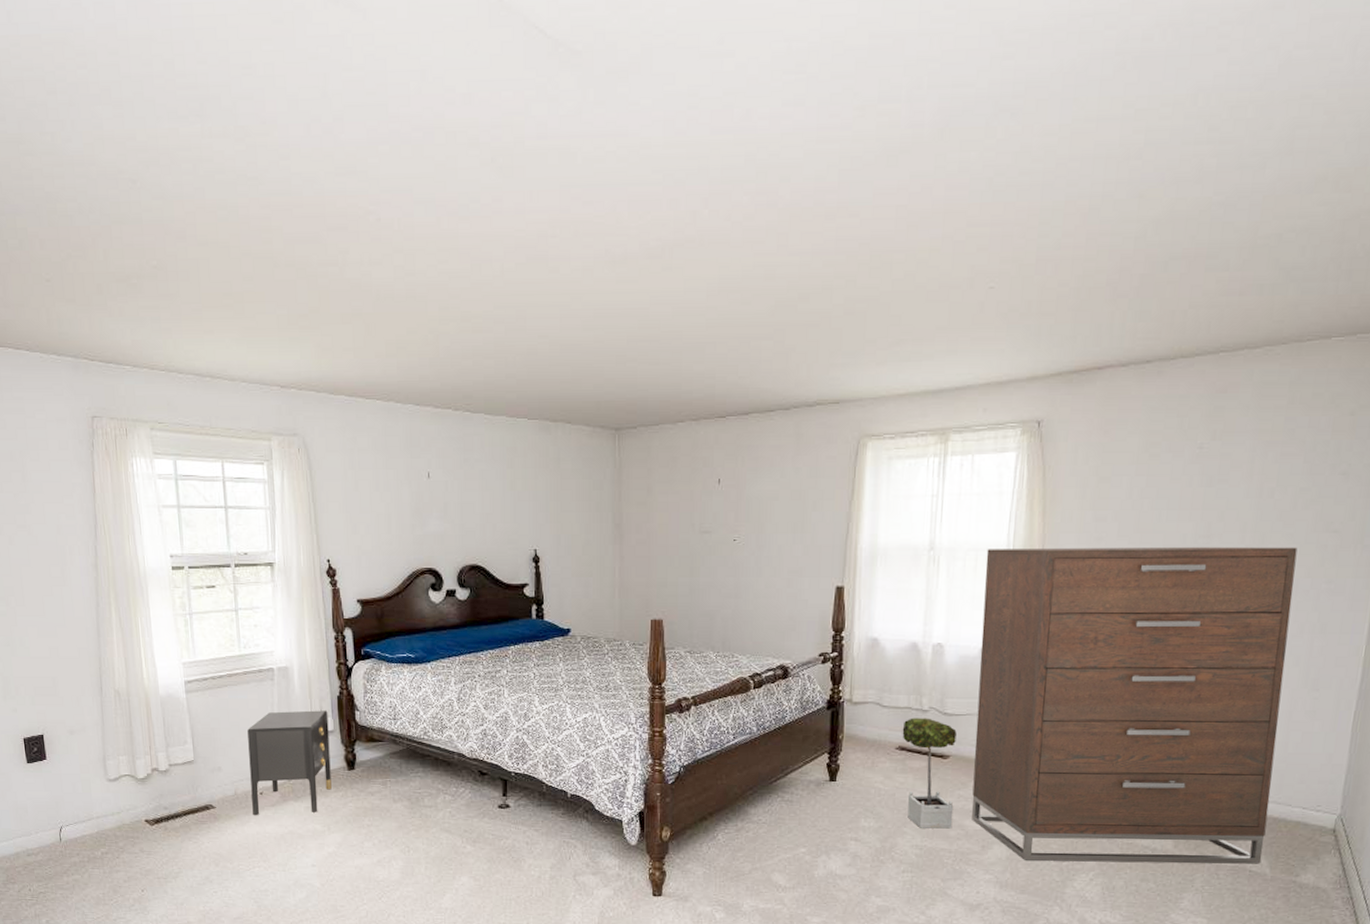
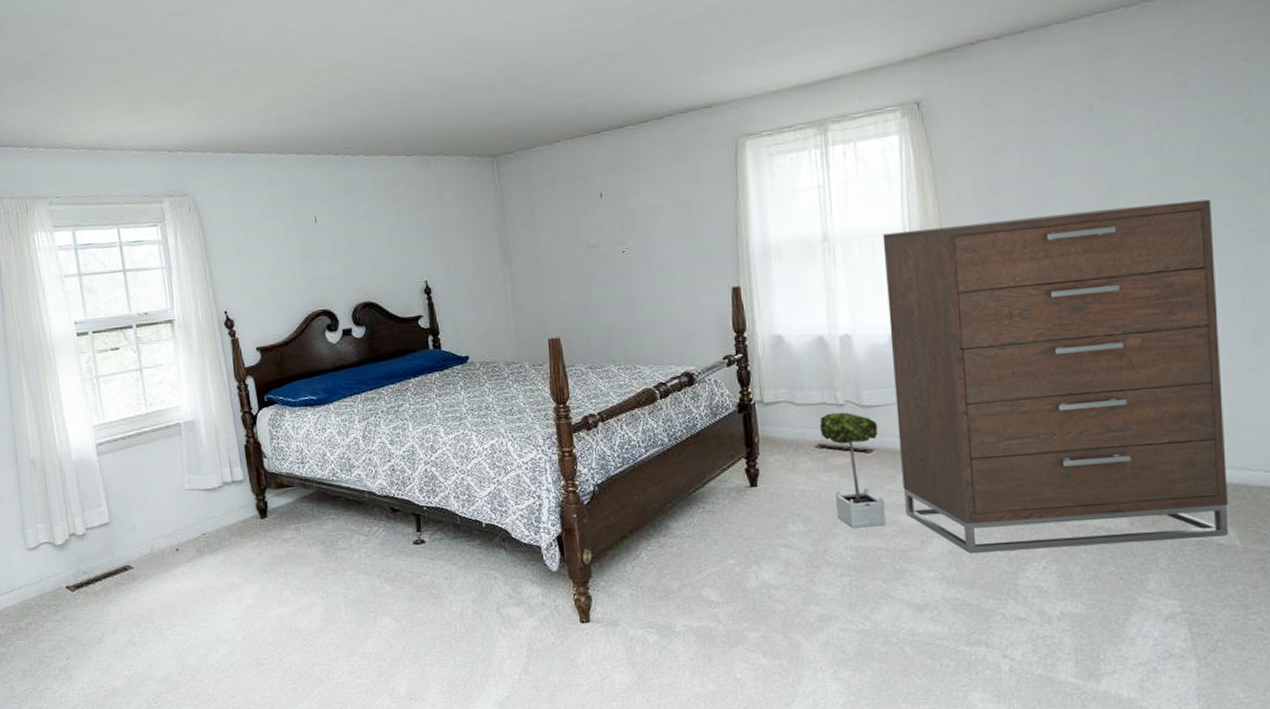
nightstand: present [247,710,332,816] -> none [159,460,246,573]

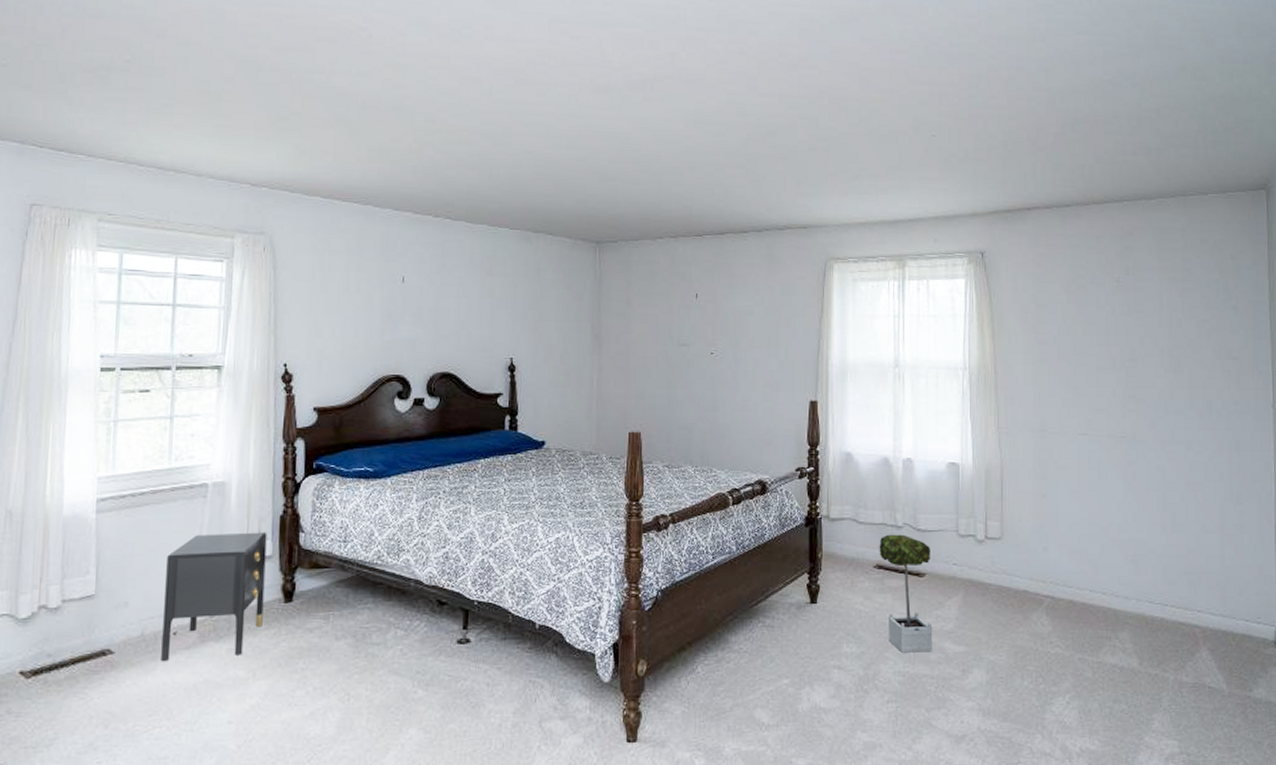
nightstand: none [159,460,246,573] -> present [161,532,267,662]
dresser: present [882,199,1229,553] -> none [946,367,1218,684]

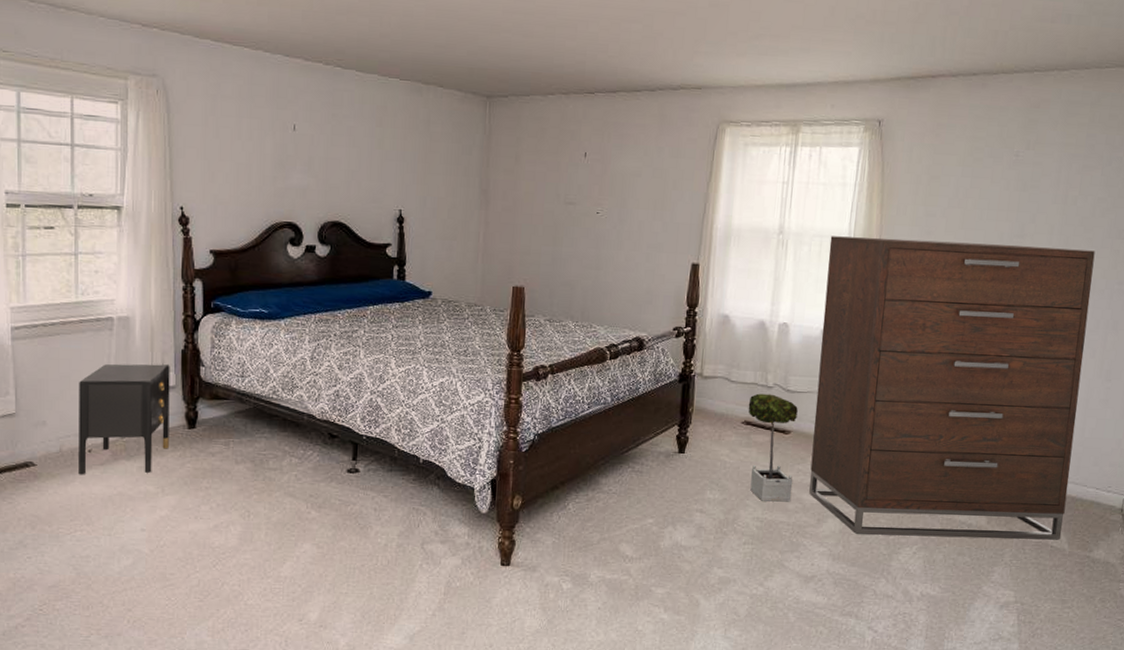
dresser: none [946,367,1218,684] -> present [809,236,1095,540]

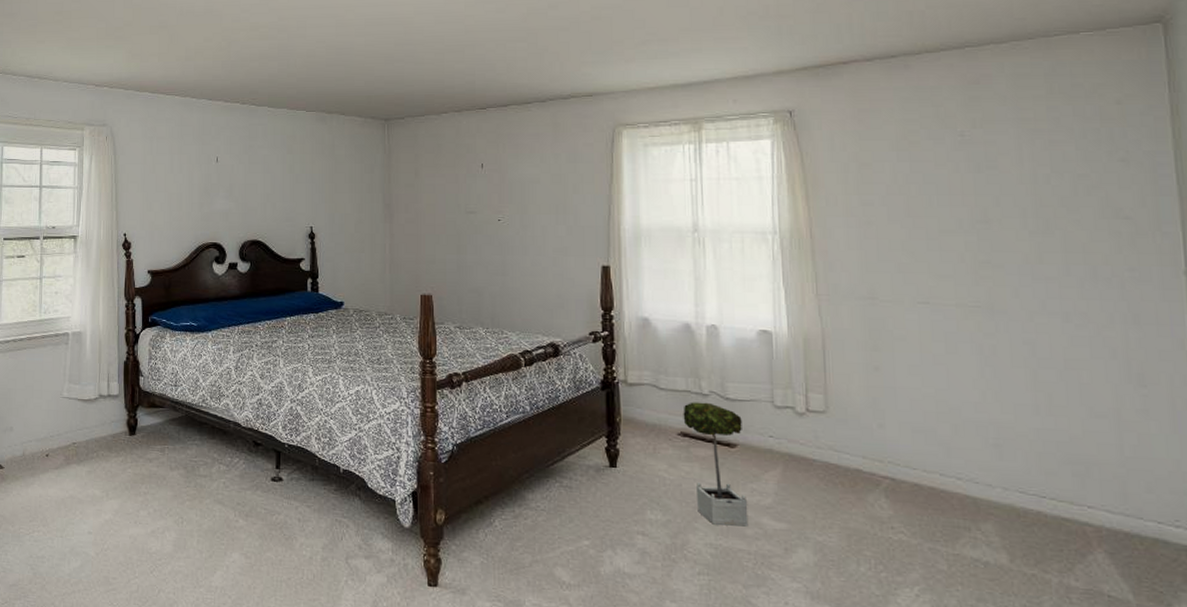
nightstand: present [79,364,170,475] -> none [37,374,115,478]
dresser: present [809,236,1095,540] -> none [752,231,1121,588]

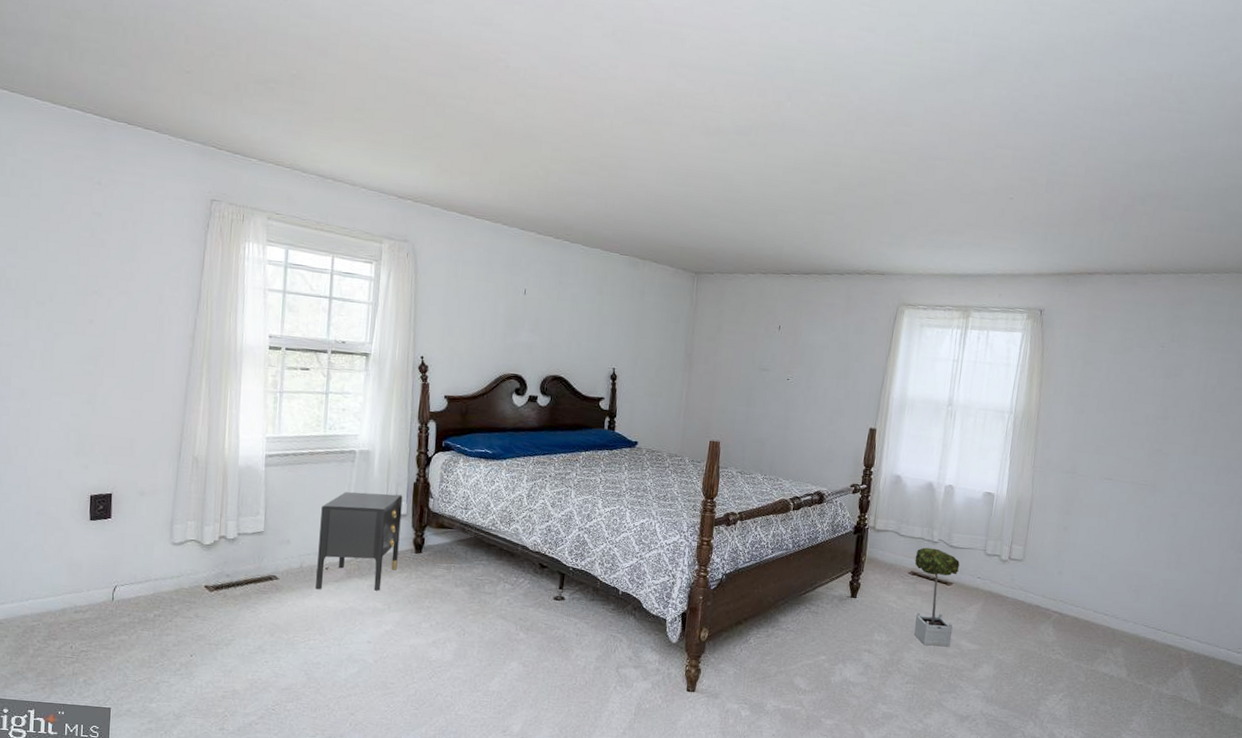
nightstand: none [37,374,115,478] -> present [315,492,403,591]

